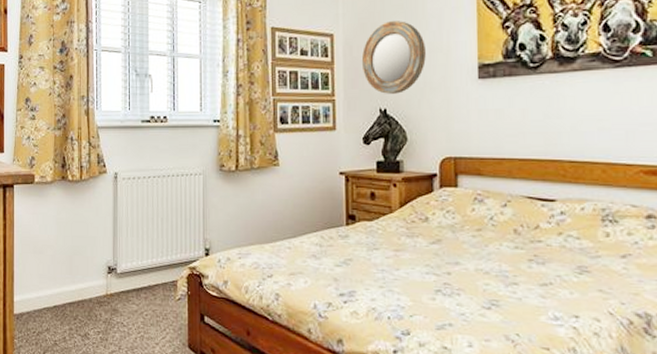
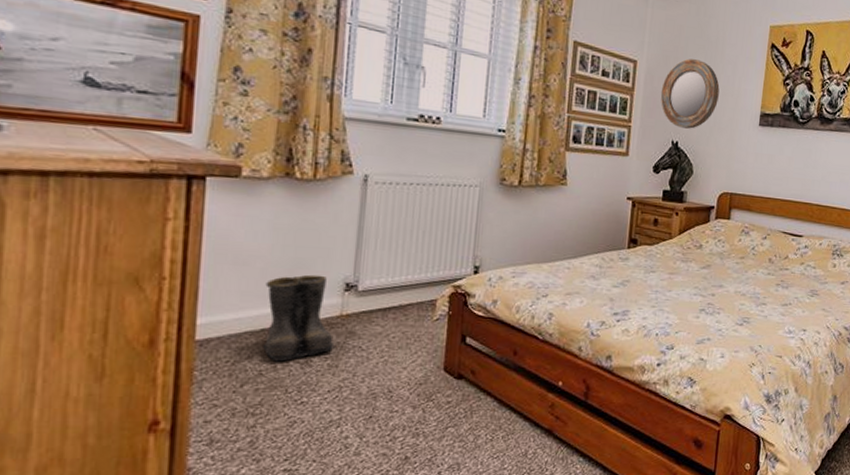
boots: none [55,260,105,334] -> present [263,274,336,362]

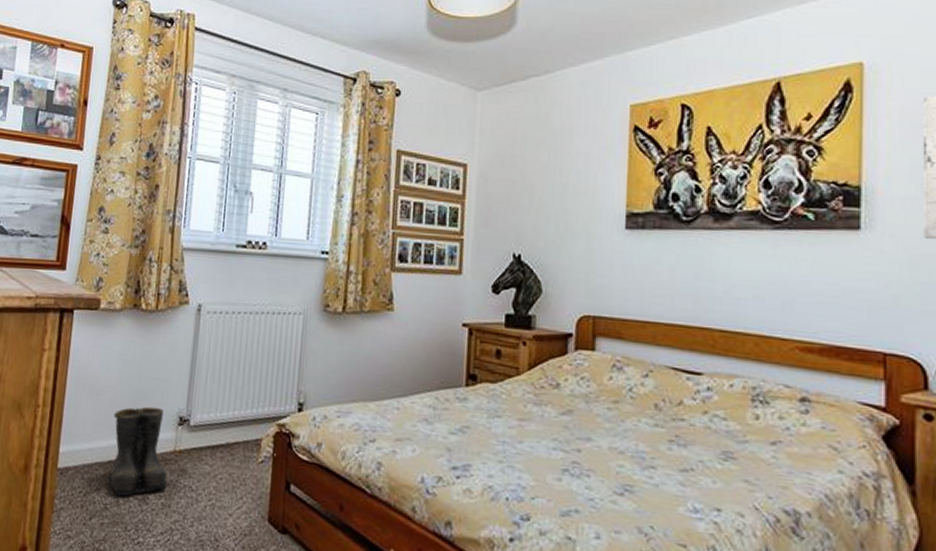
home mirror: present [660,58,720,129] -> none [496,155,569,238]

